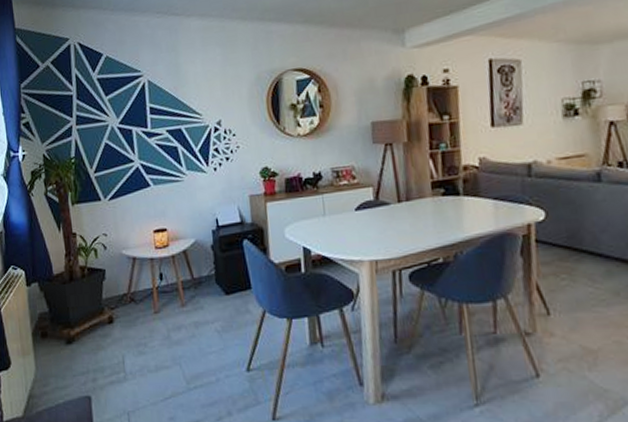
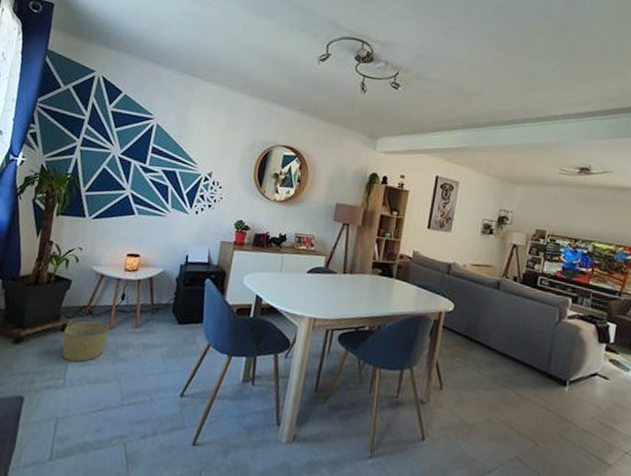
basket: none [111,307,157,354] -> present [62,320,110,363]

